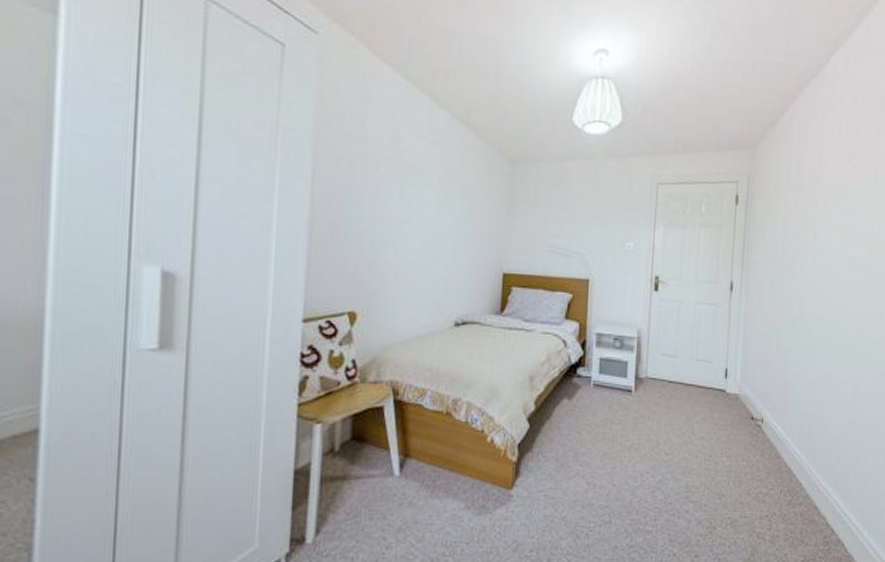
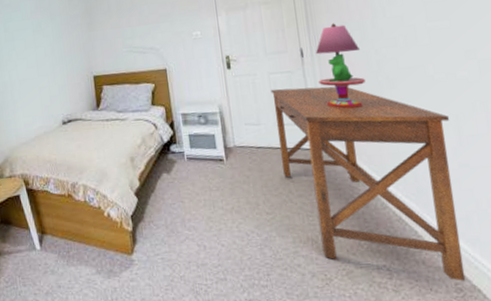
desk: none [689,320,849,535] -> present [270,86,466,281]
table lamp: none [742,260,787,352] -> present [315,23,365,109]

